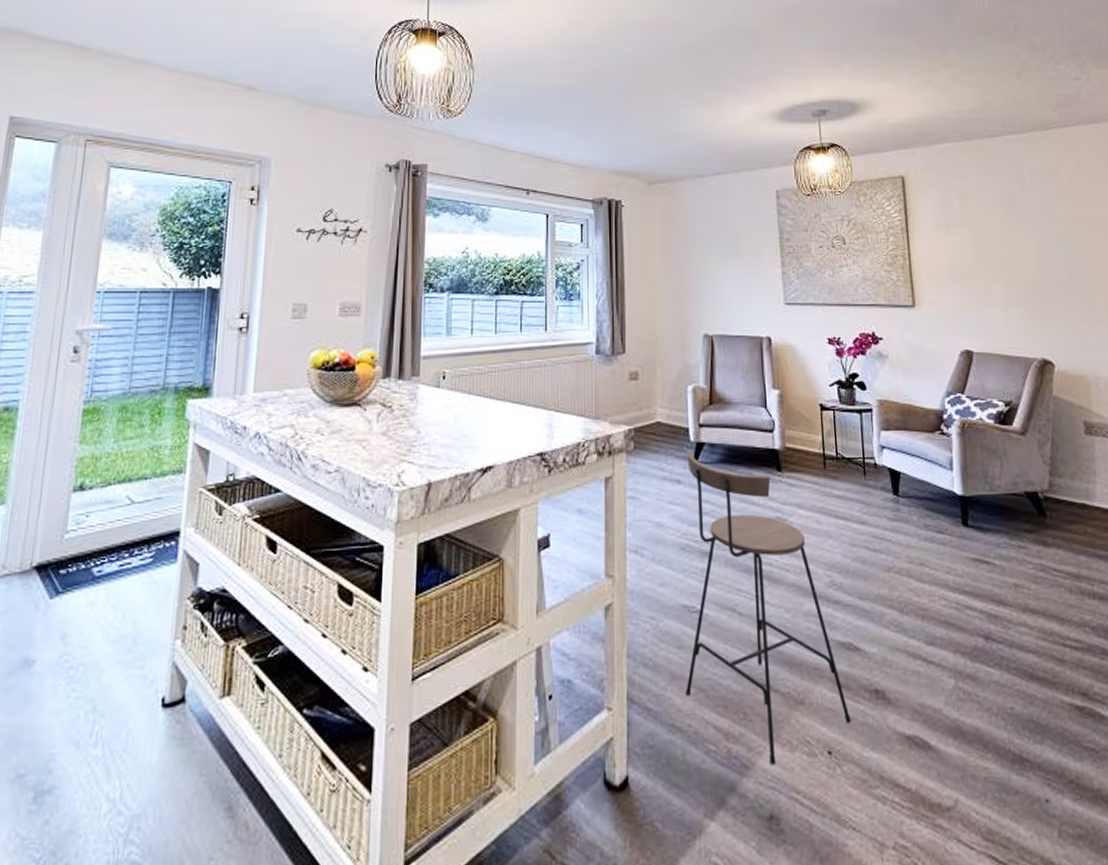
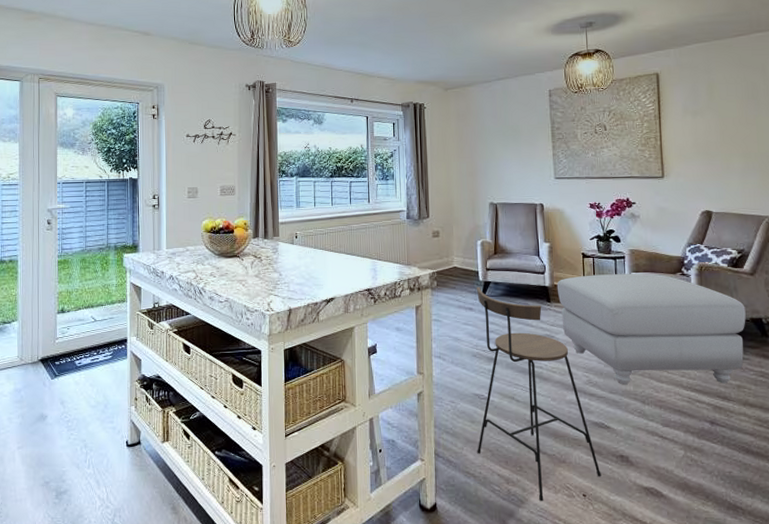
ottoman: none [789,432,1020,587] -> present [556,273,746,385]

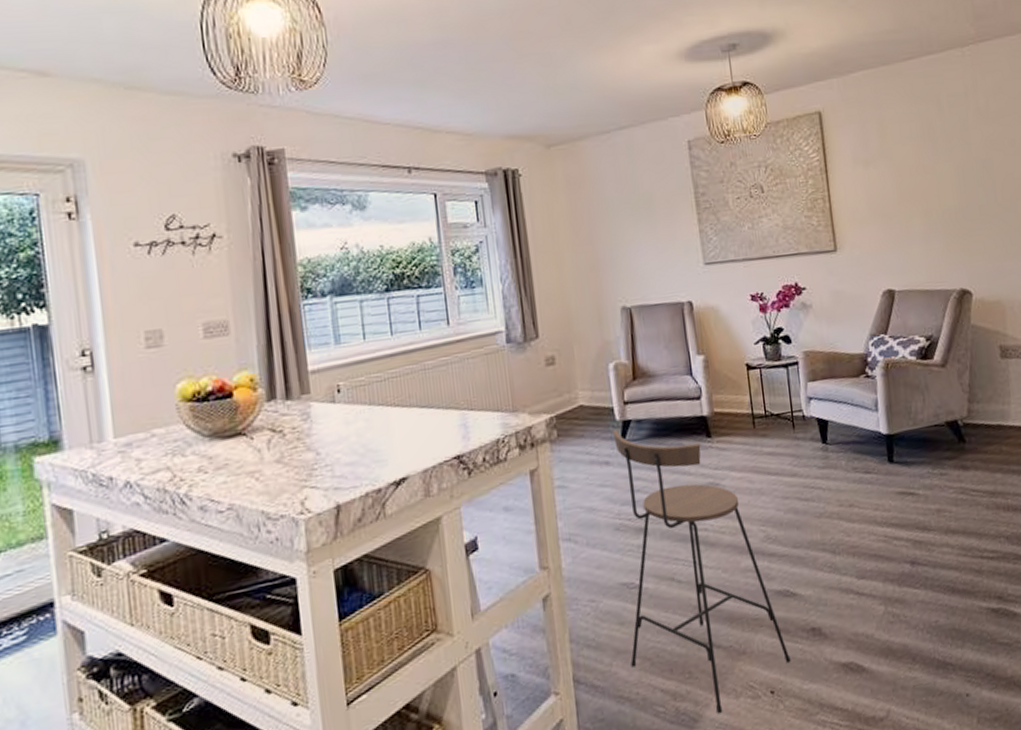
ottoman: present [556,273,746,385] -> none [717,380,942,534]

